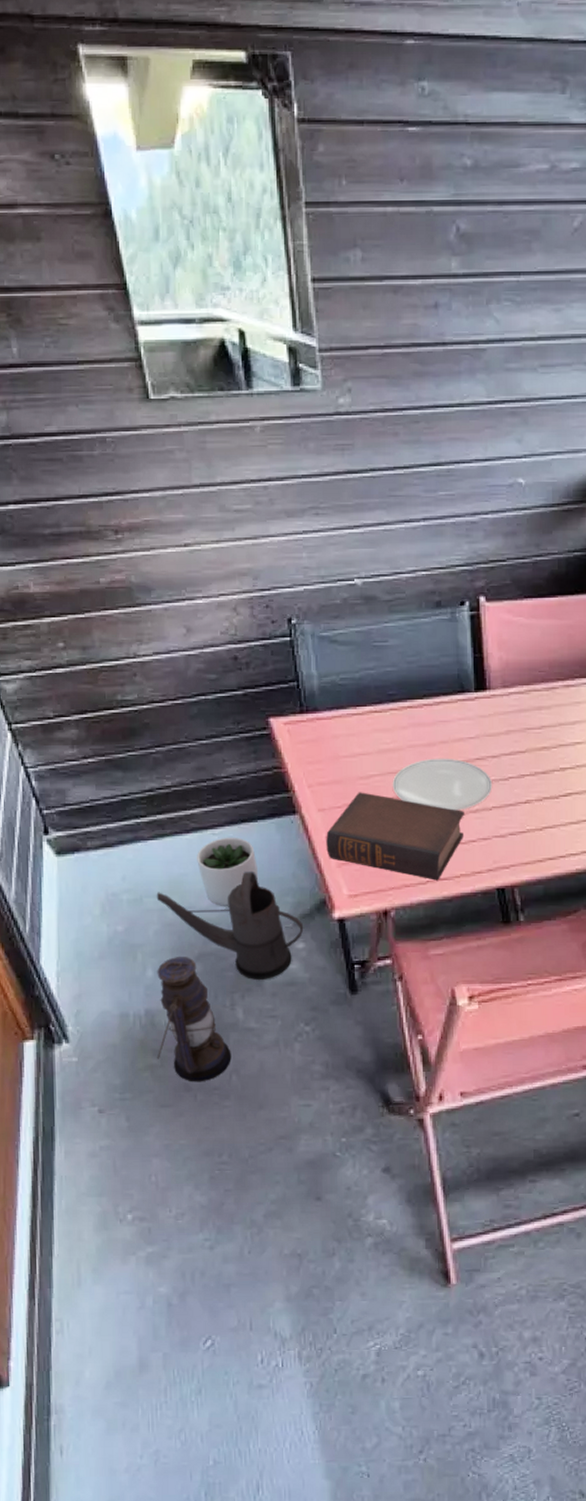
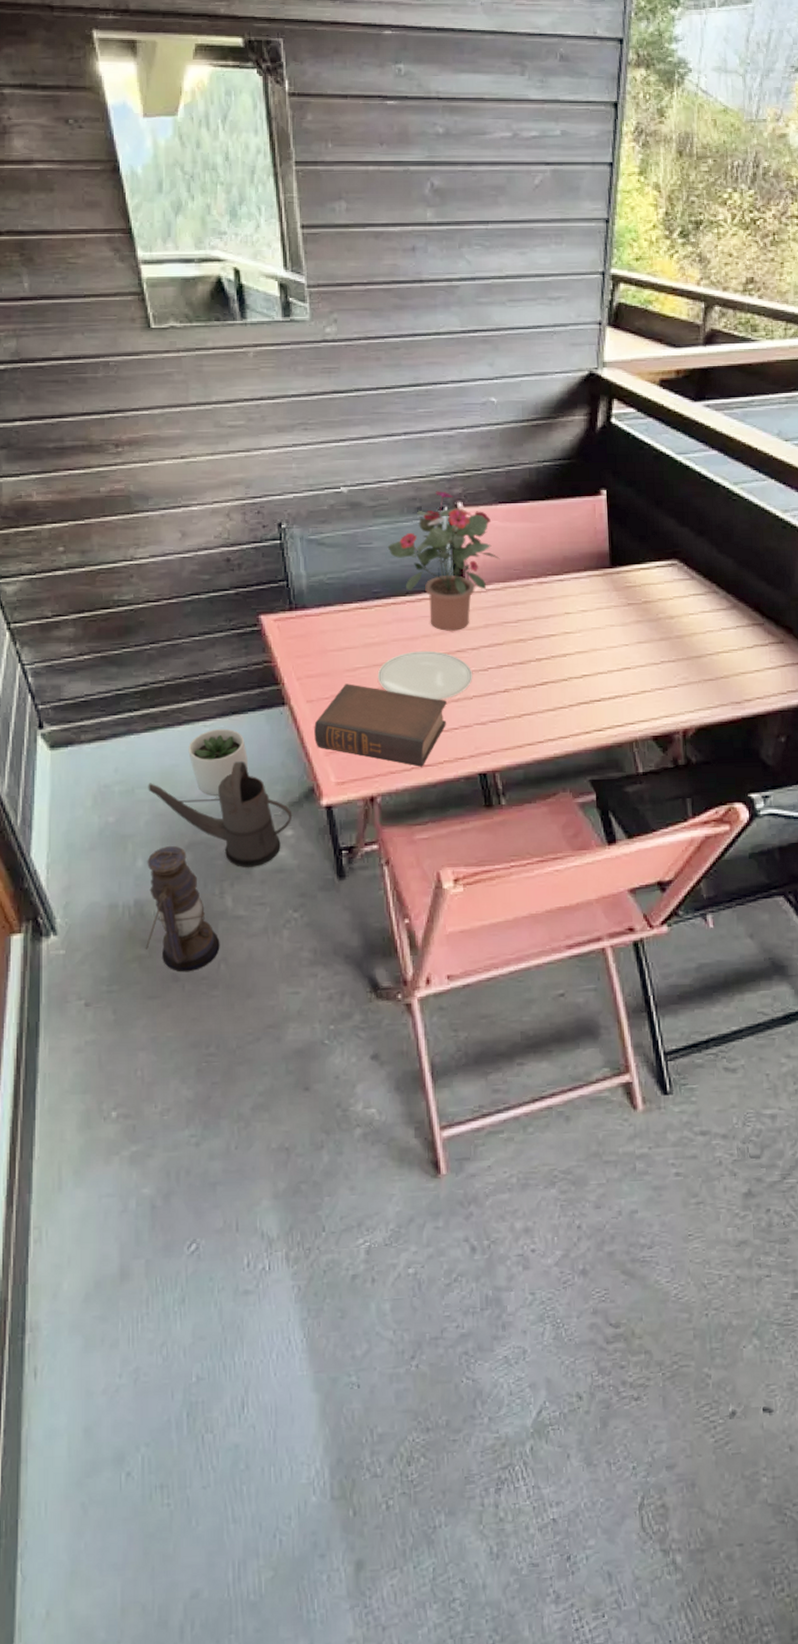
potted flower: none [404,584,524,737] -> present [387,491,500,631]

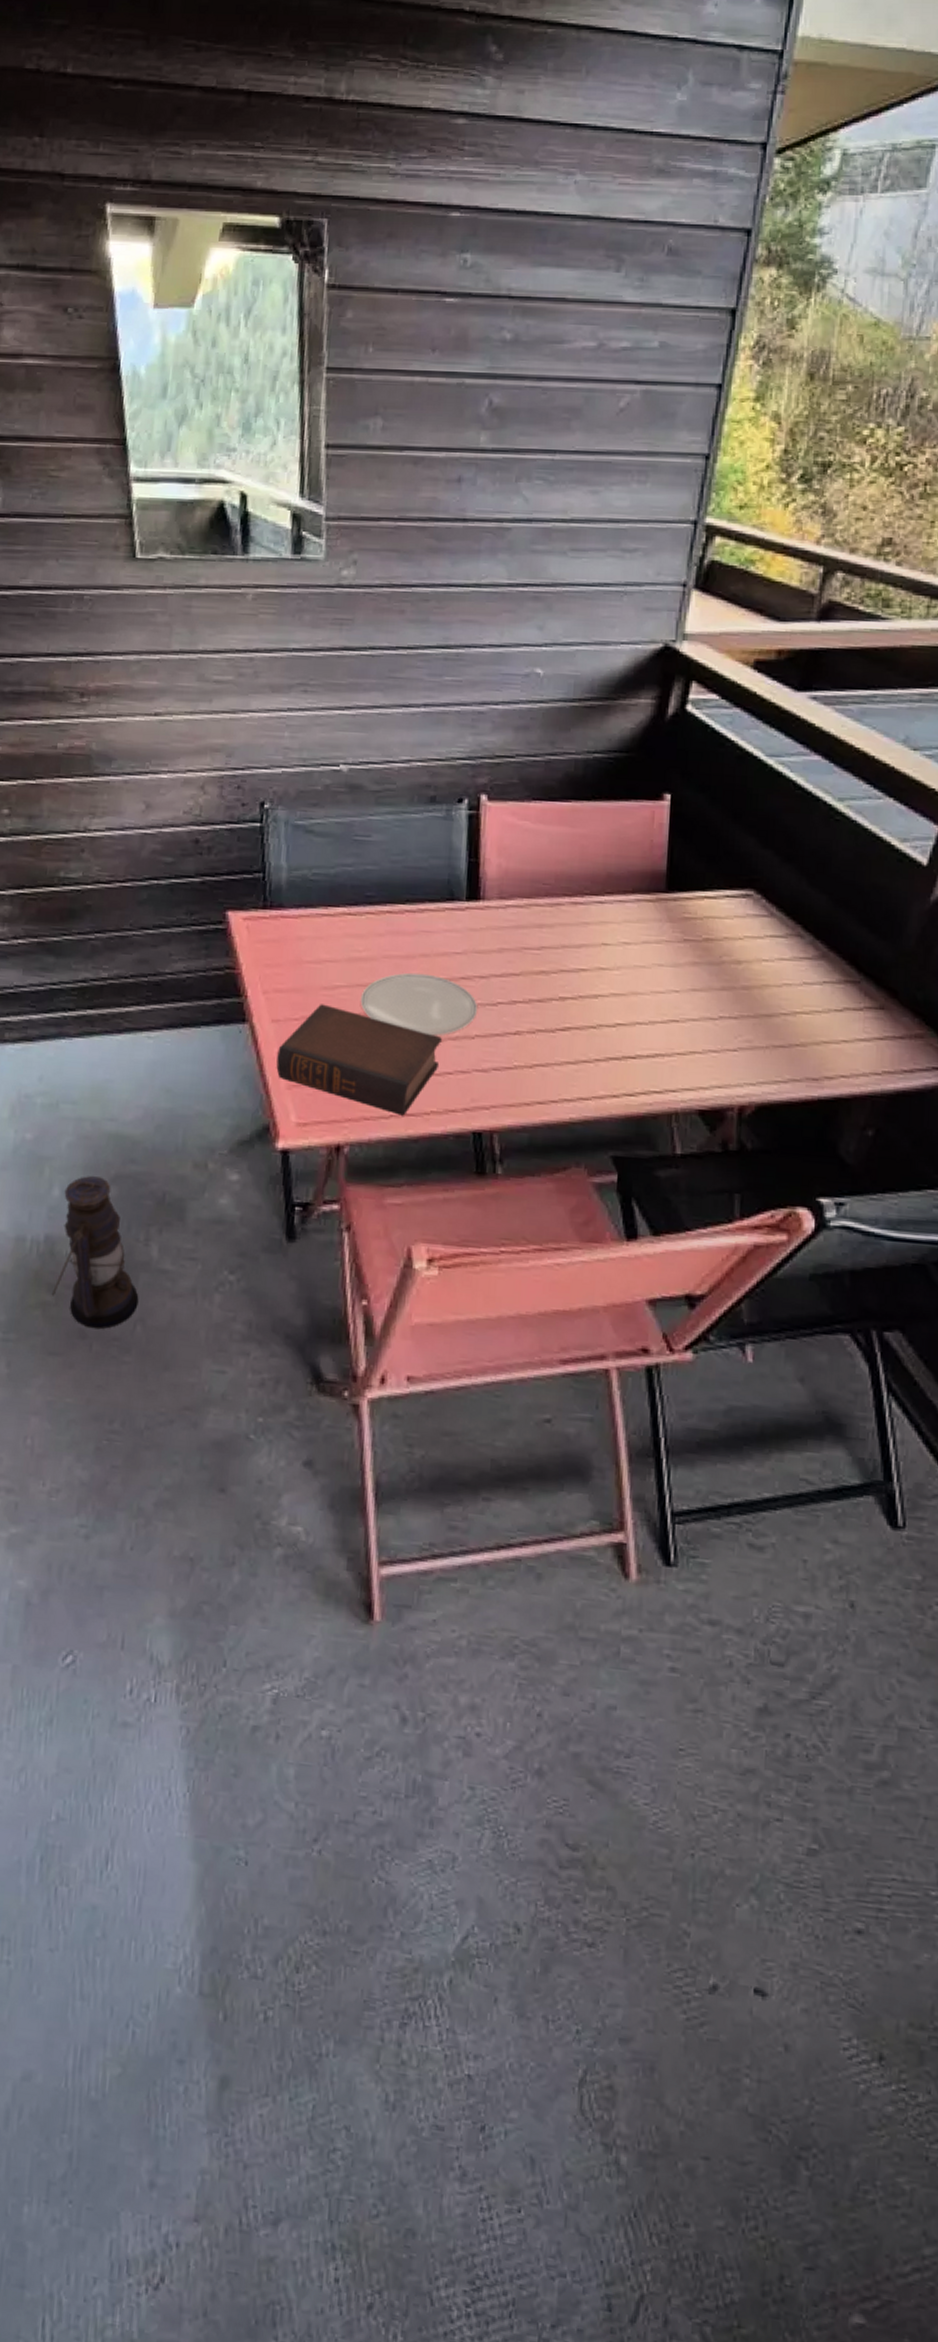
watering can: present [148,762,293,867] -> none [74,1084,241,1214]
planter: present [188,728,249,797] -> none [126,1042,195,1124]
potted flower: present [387,491,500,631] -> none [389,778,527,953]

